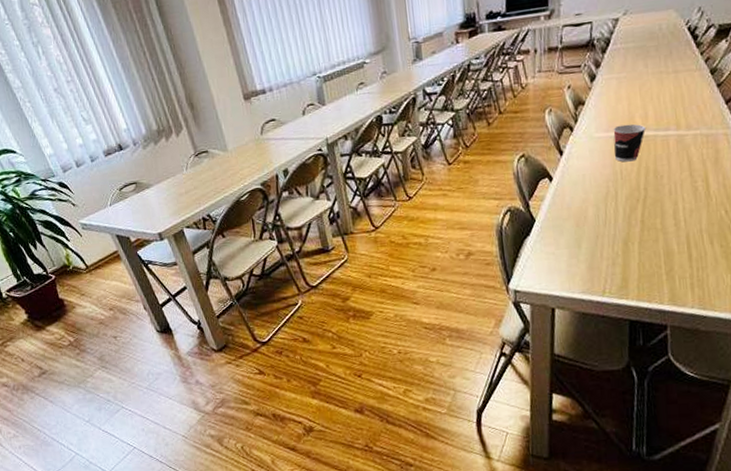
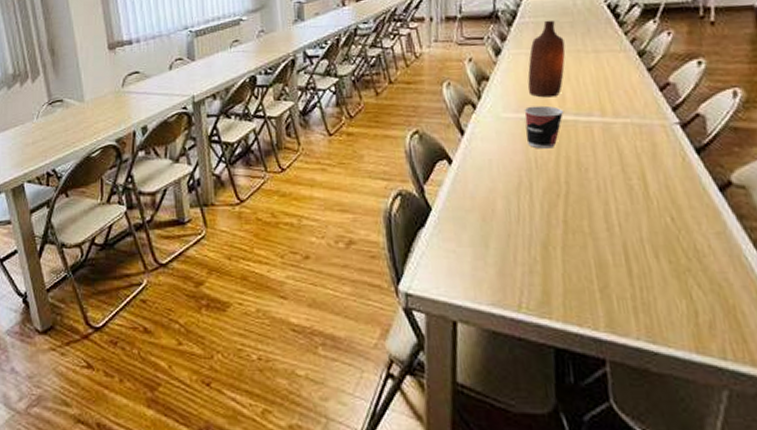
bottle: none [617,45,650,117] -> present [527,20,566,98]

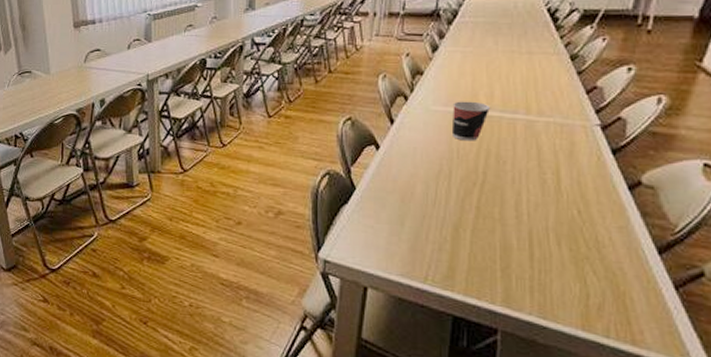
bottle: present [527,20,566,98] -> none [459,20,500,94]

